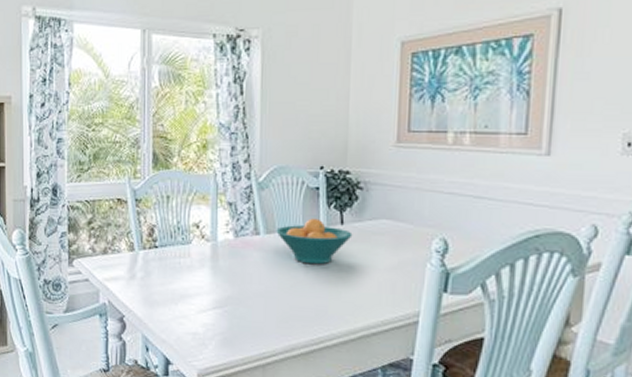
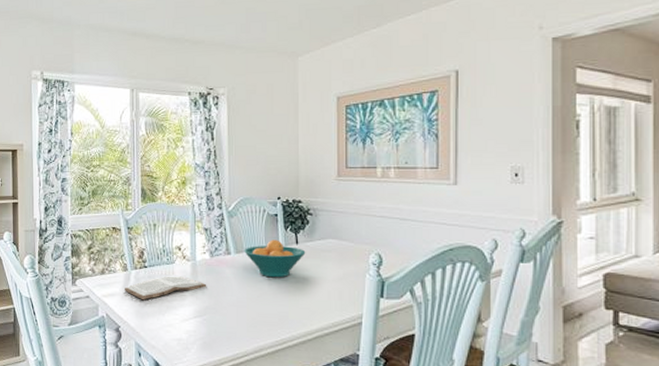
book: none [131,258,230,287] -> present [125,276,207,301]

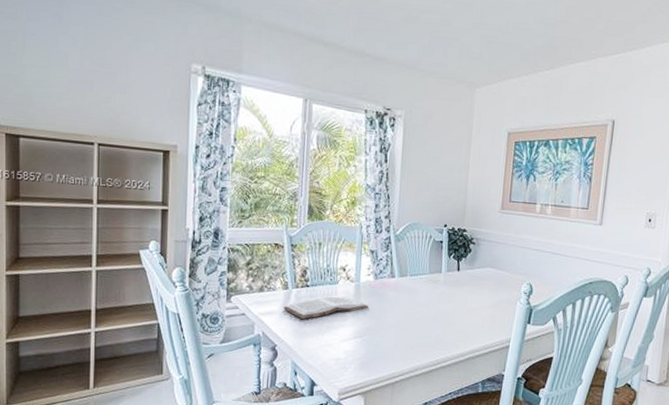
fruit bowl: present [244,239,306,278] -> none [408,265,466,303]

